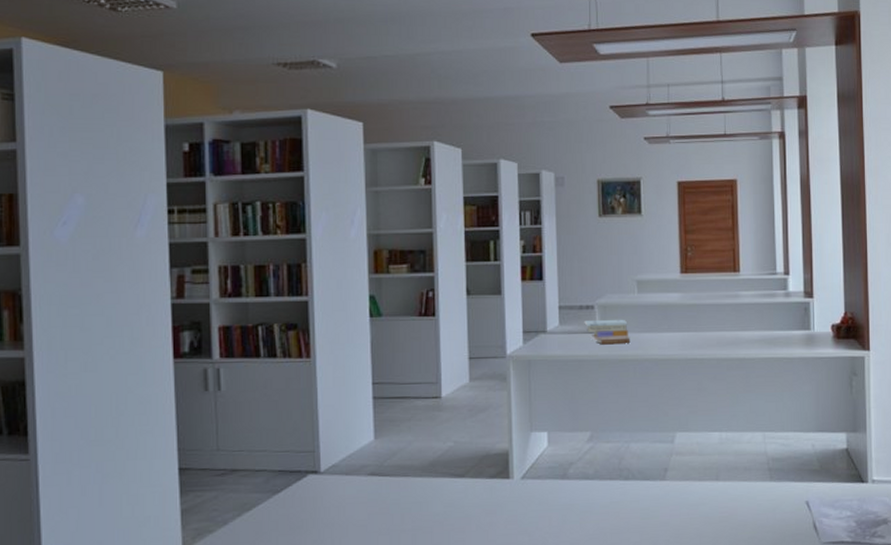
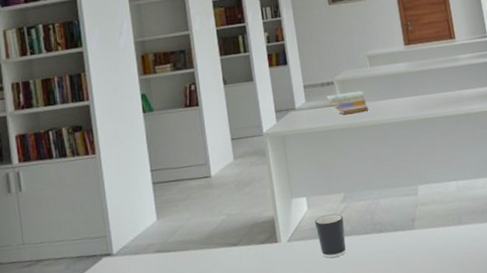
mug: none [553,454,587,501] -> present [314,214,346,258]

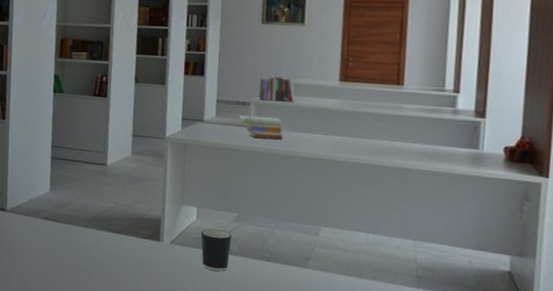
books: none [337,51,371,78] -> present [259,76,294,102]

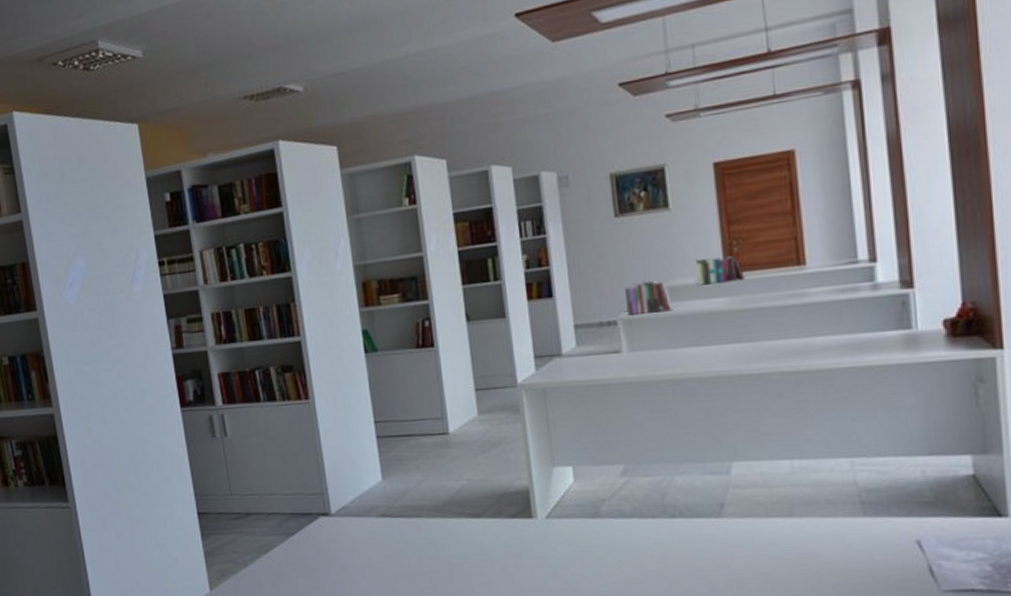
mug: present [200,229,231,272] -> none [582,489,624,542]
books: present [239,115,283,140] -> none [606,333,666,366]
books: none [316,67,355,89] -> present [695,256,745,286]

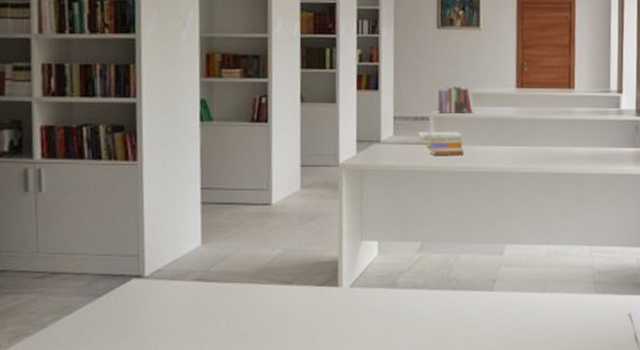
books: none [606,333,666,366] -> present [418,131,464,156]
books: present [695,256,745,286] -> none [494,74,530,96]

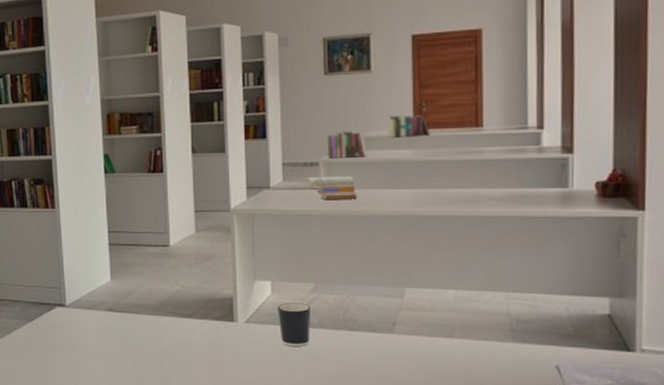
mug: none [383,263,416,310] -> present [277,303,310,346]
books: none [494,74,530,96] -> present [389,115,430,138]

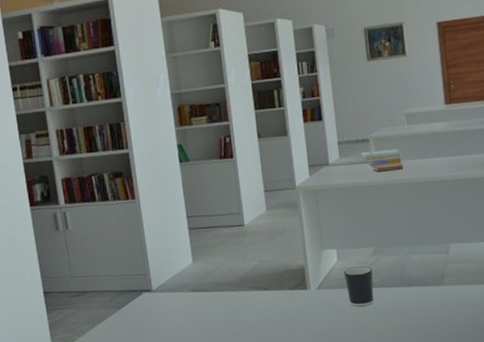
books: present [327,130,366,159] -> none [374,108,408,135]
books: present [389,115,430,138] -> none [424,91,459,113]

